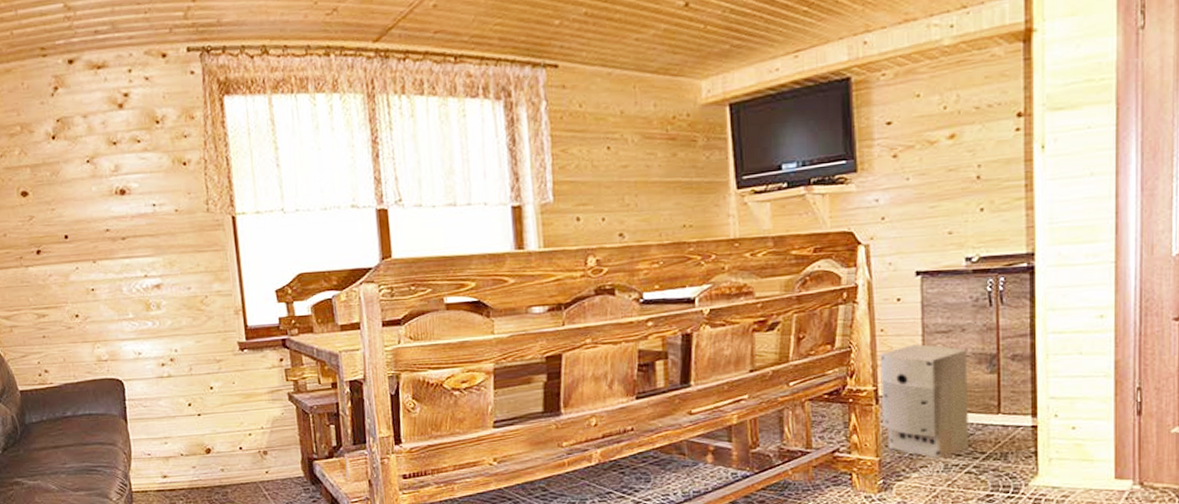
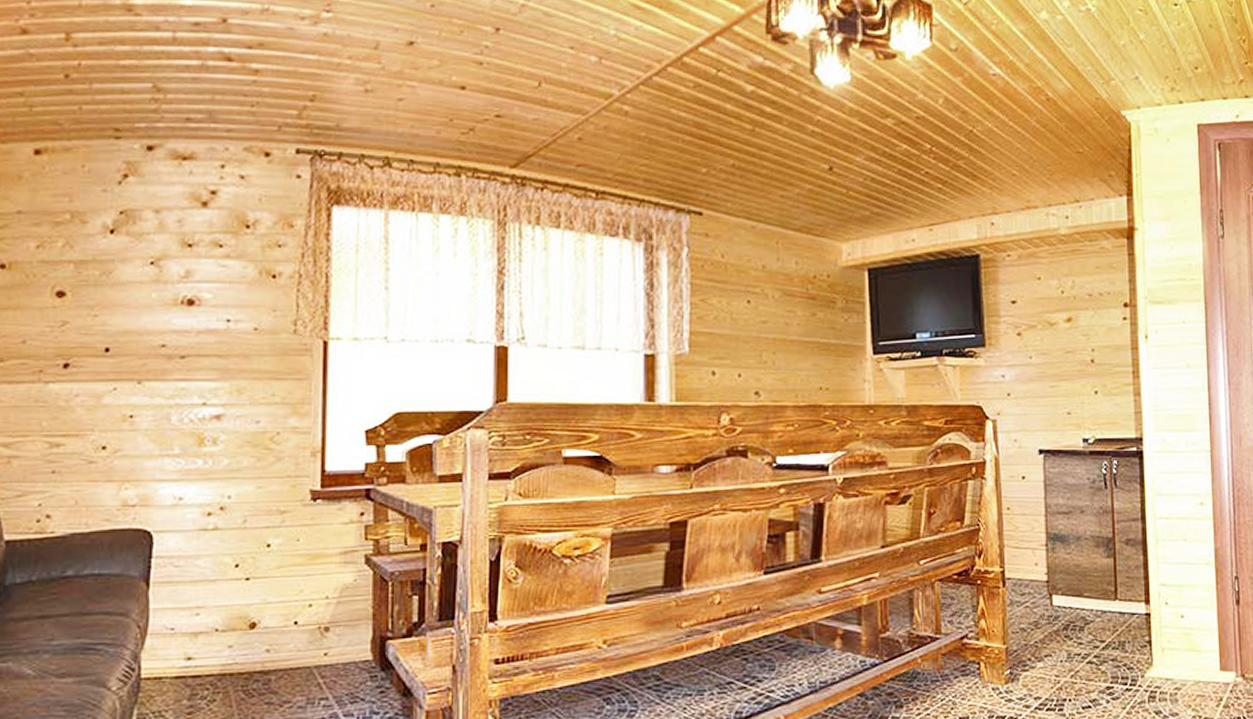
air purifier: present [880,344,968,458] -> none [1006,525,1089,646]

